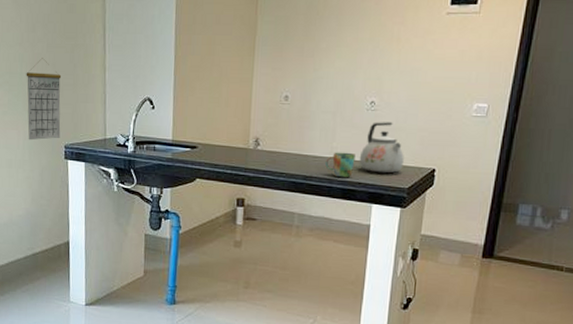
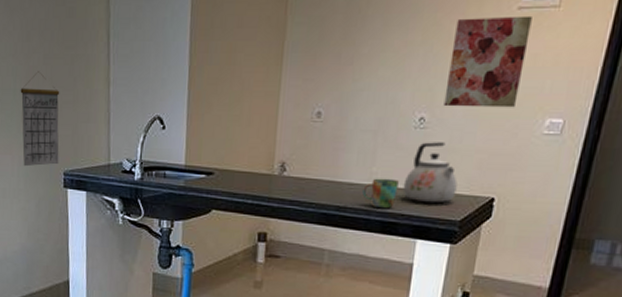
wall art: none [390,19,458,94] -> present [443,15,532,108]

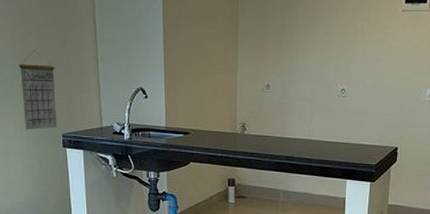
mug: present [362,178,399,208] -> none [305,134,330,156]
kettle: present [402,142,458,203] -> none [333,107,372,152]
wall art: present [443,15,532,108] -> none [357,16,412,82]

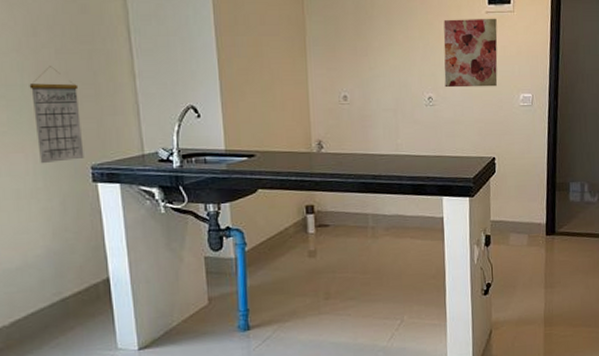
wall art: none [357,16,412,82] -> present [443,18,498,88]

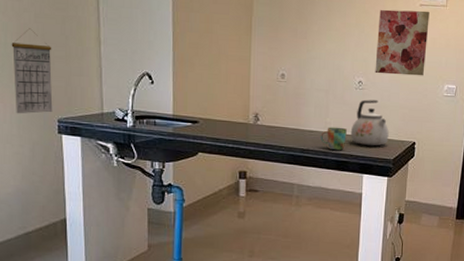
mug: none [392,148,421,173] -> present [320,127,347,150]
kettle: none [424,116,466,166] -> present [350,99,389,146]

